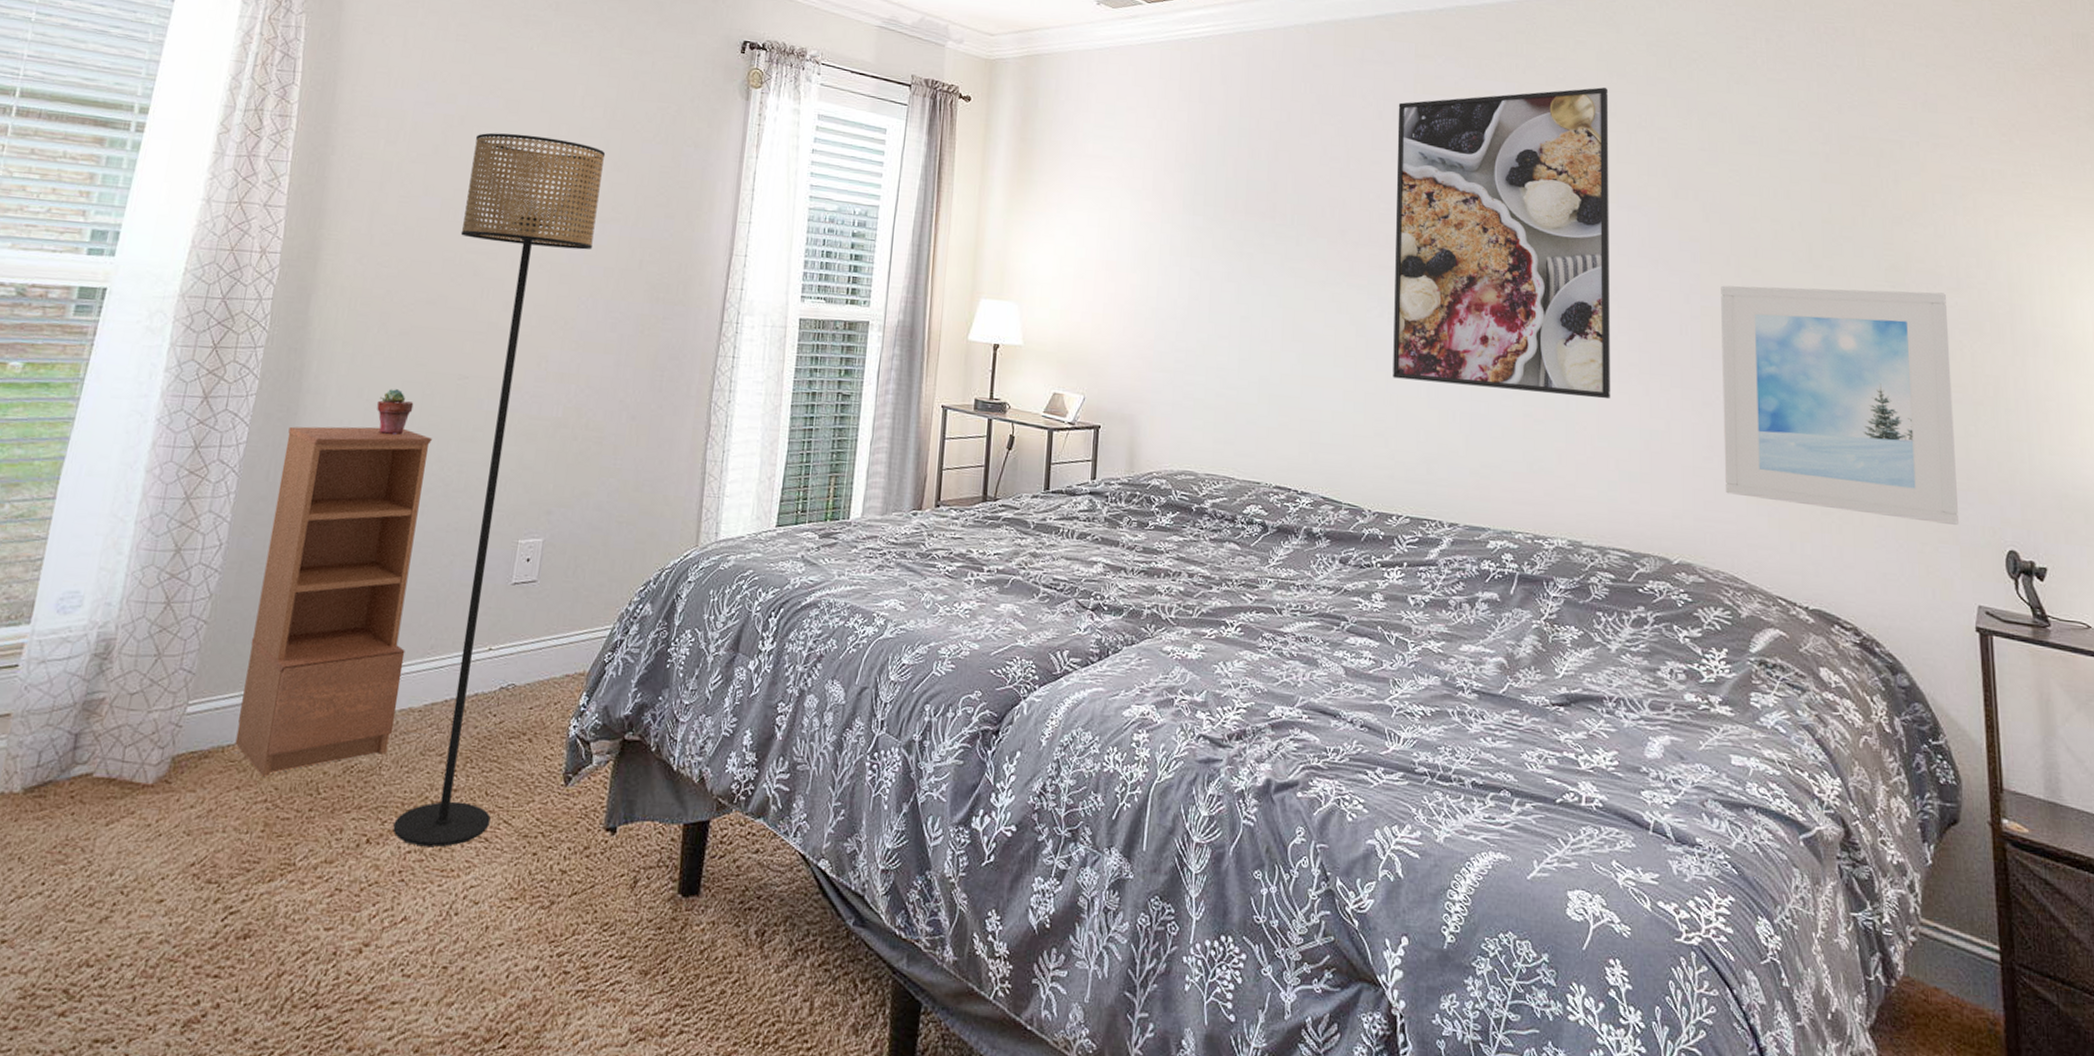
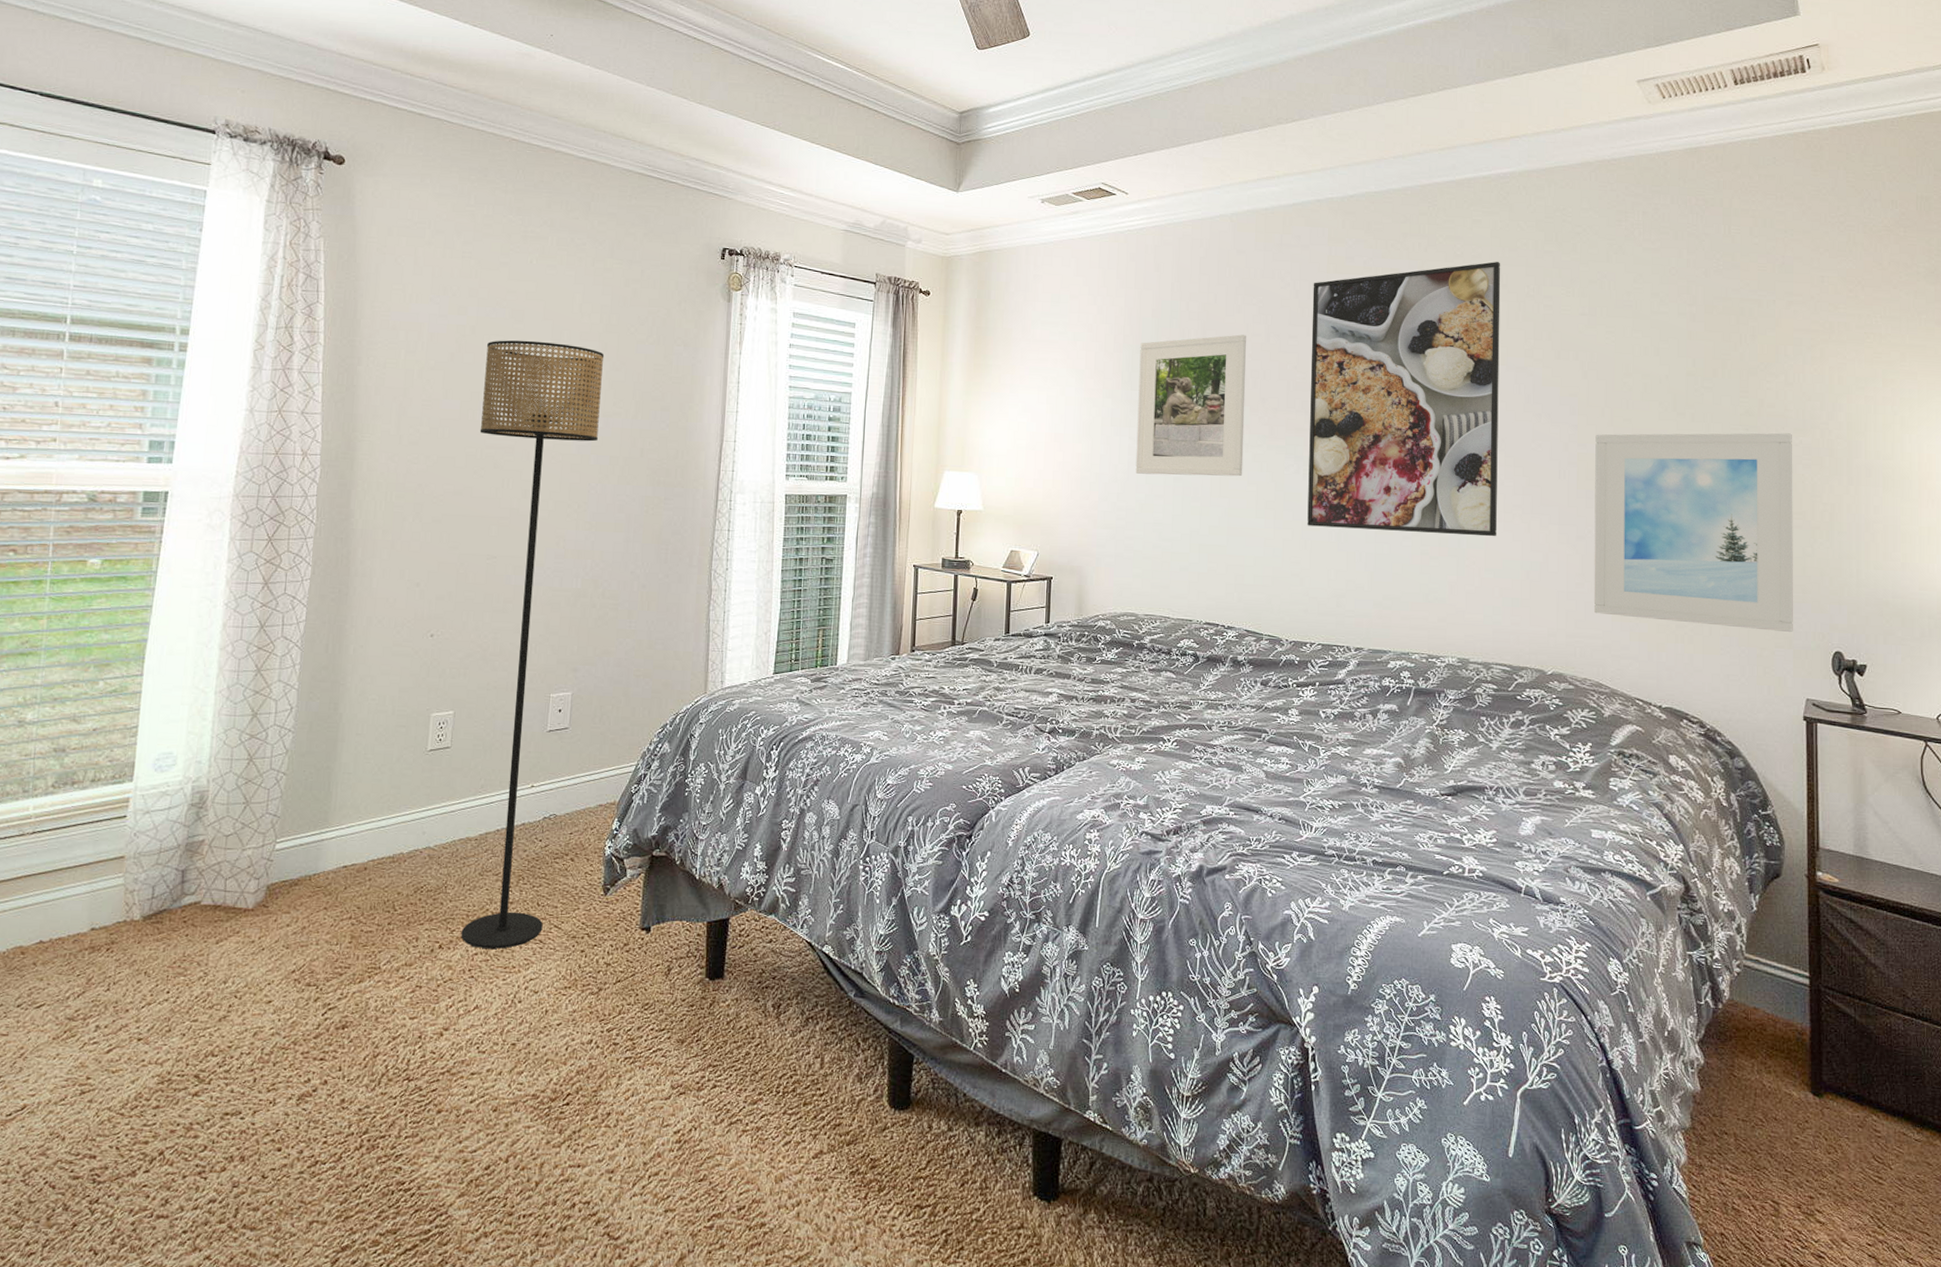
bookcase: present [235,426,432,777] -> none [320,603,468,898]
potted succulent: present [377,389,414,436] -> none [418,570,450,610]
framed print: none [1197,157,1324,318] -> present [1135,334,1247,477]

